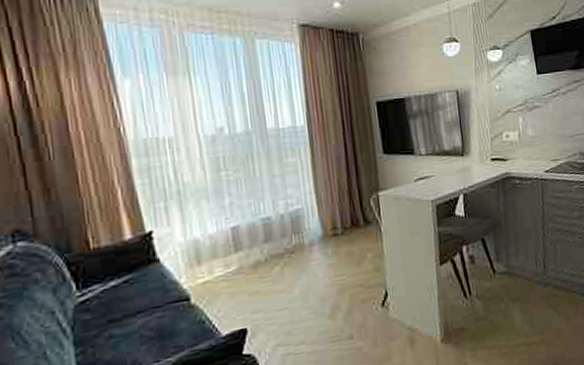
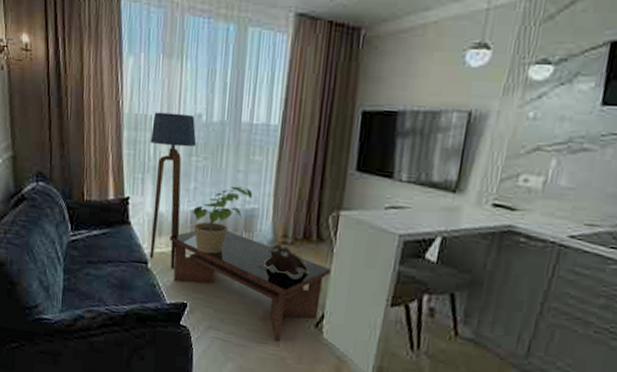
floor lamp: none [166,129,224,297] -> present [149,112,197,269]
coffee table: none [211,237,384,335] -> present [170,230,331,342]
potted plant: none [233,190,294,269] -> present [193,186,253,254]
decorative sculpture: none [318,237,365,266] -> present [263,244,309,277]

